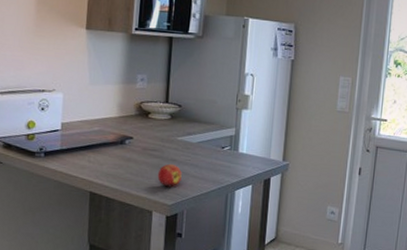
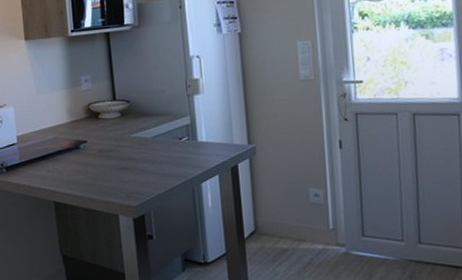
apple: present [157,163,182,188] -> none [117,162,143,188]

